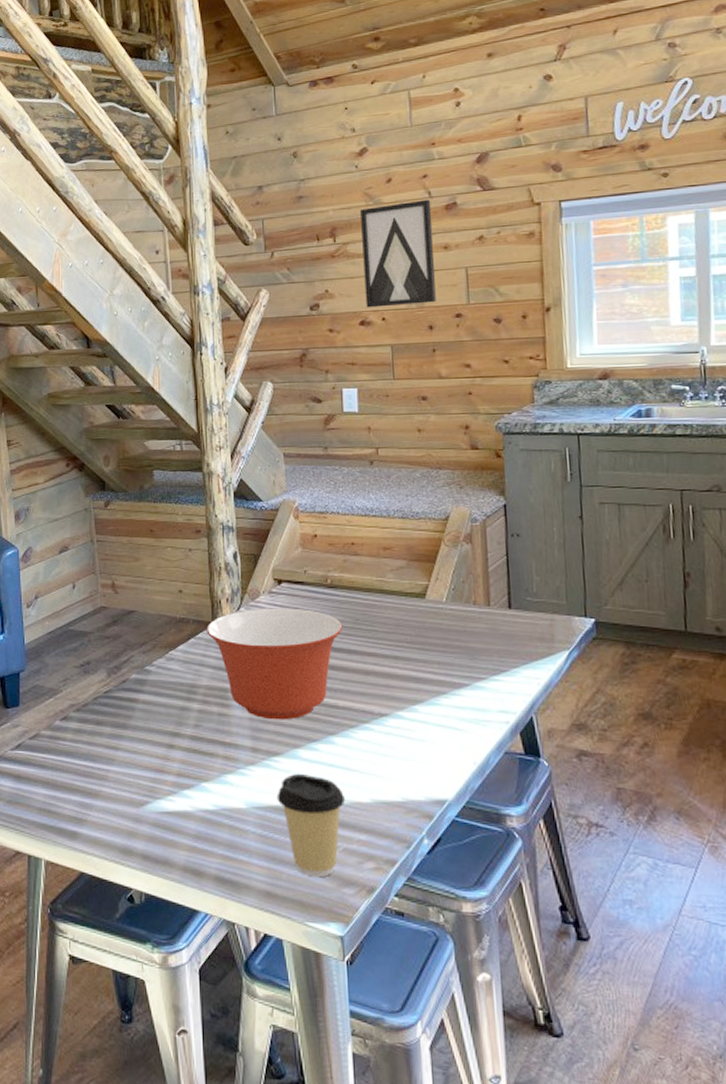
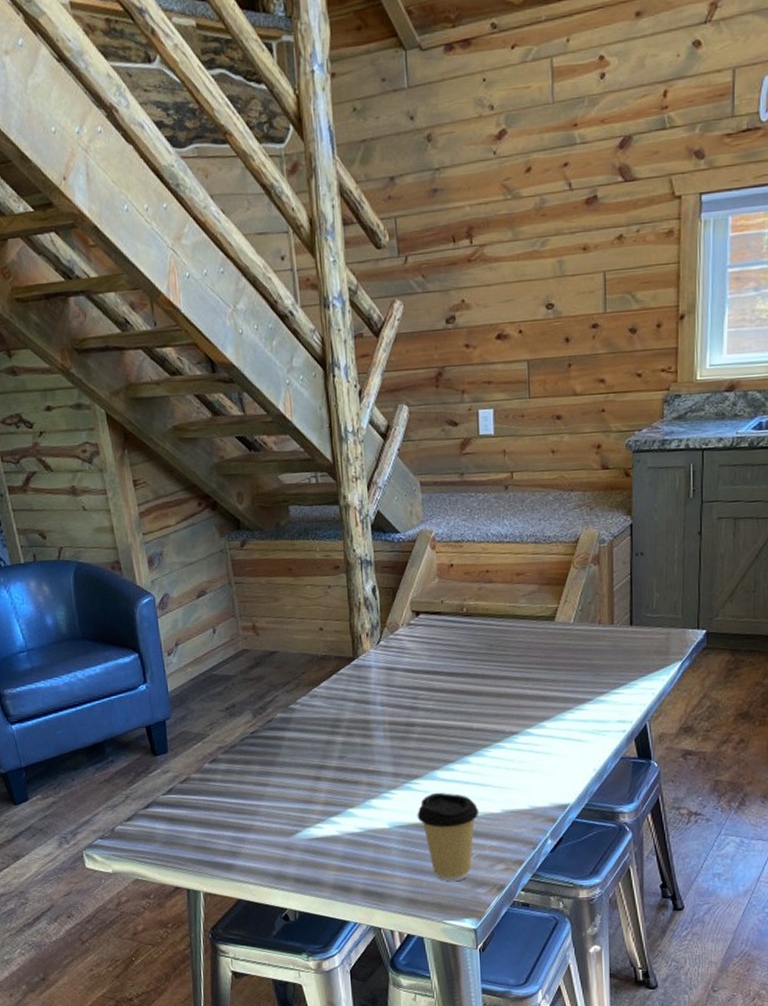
mixing bowl: present [206,608,343,720] -> none [348,638,478,746]
wall art: present [360,199,436,308] -> none [498,192,573,320]

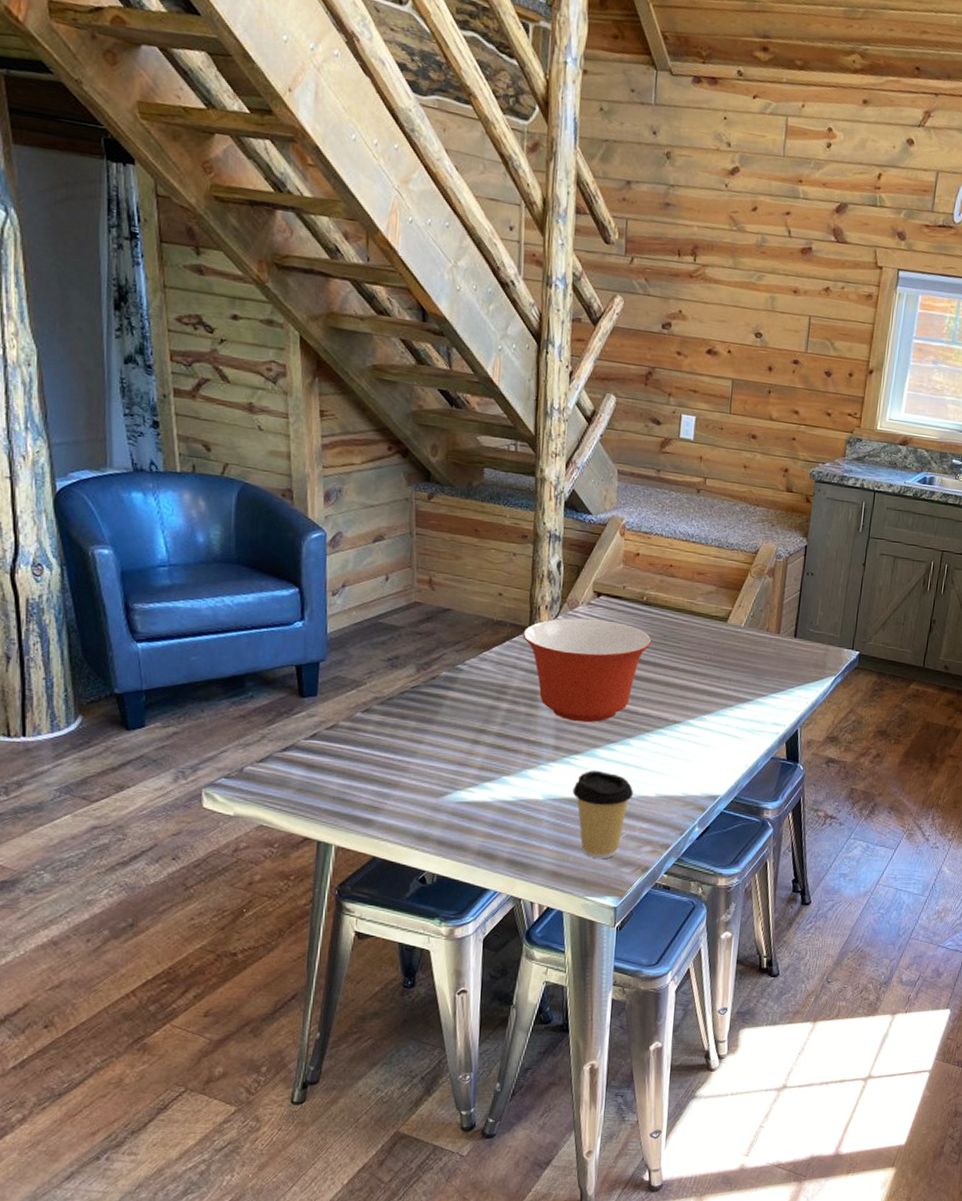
mixing bowl: none [348,638,478,746] -> present [523,618,652,723]

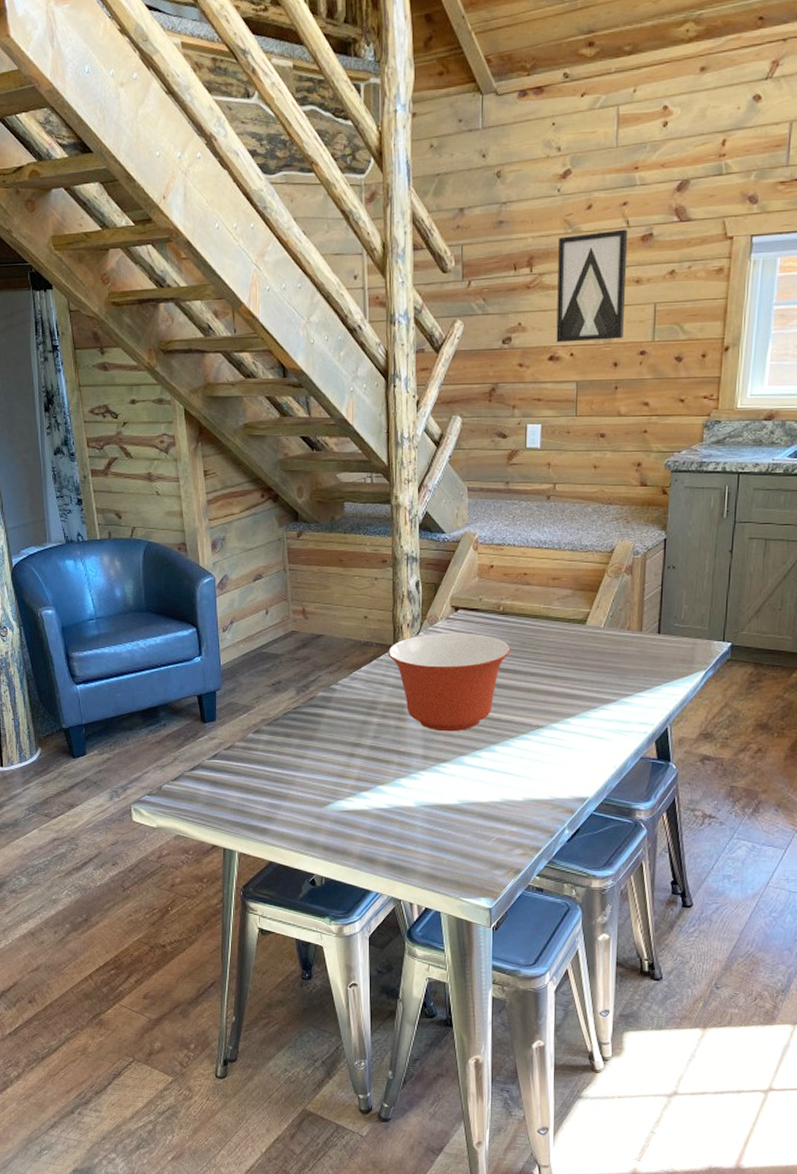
coffee cup: present [572,770,634,859] -> none [442,776,502,862]
wall art: none [715,232,789,345] -> present [556,229,628,343]

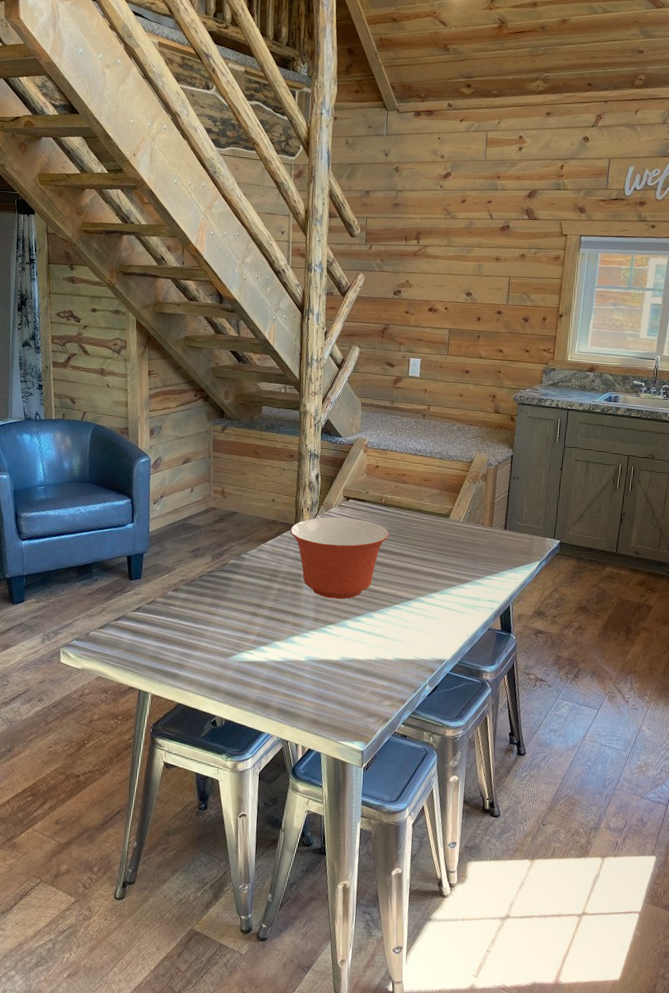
wall art: present [556,229,628,343] -> none [435,220,491,301]

